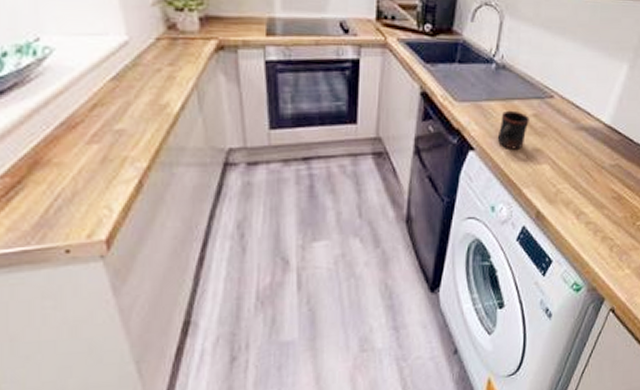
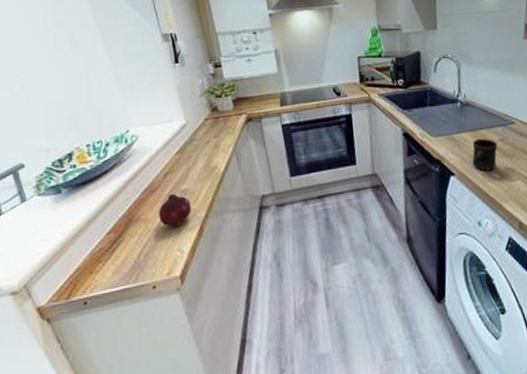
fruit: none [80,133,128,176] -> present [159,193,192,226]

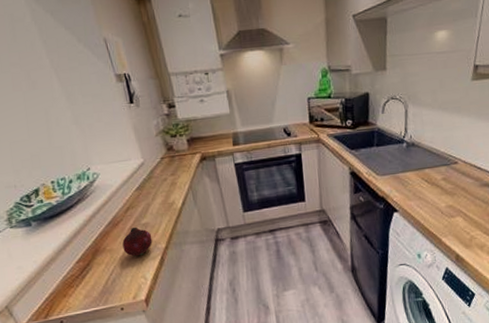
mug: present [472,138,498,171] -> none [415,177,440,208]

